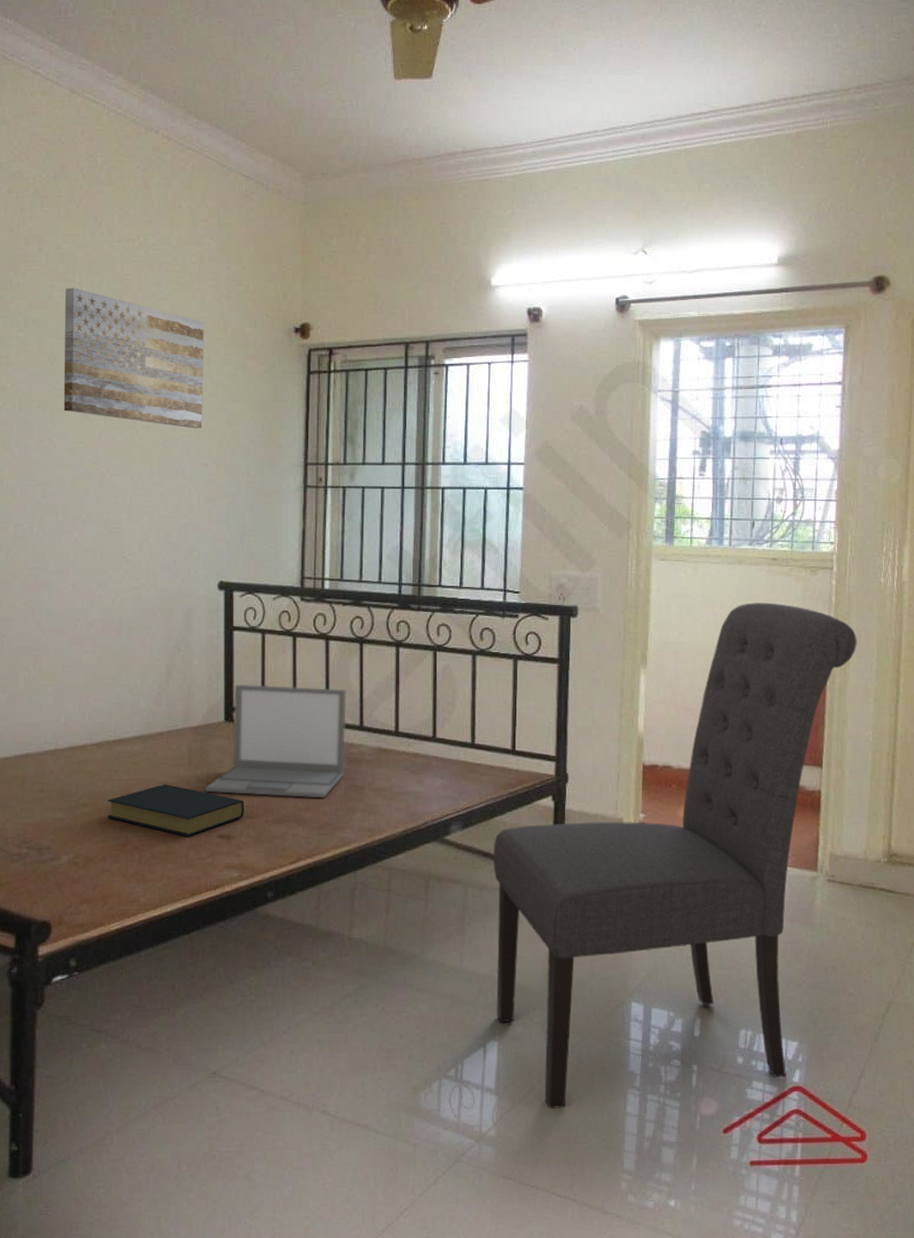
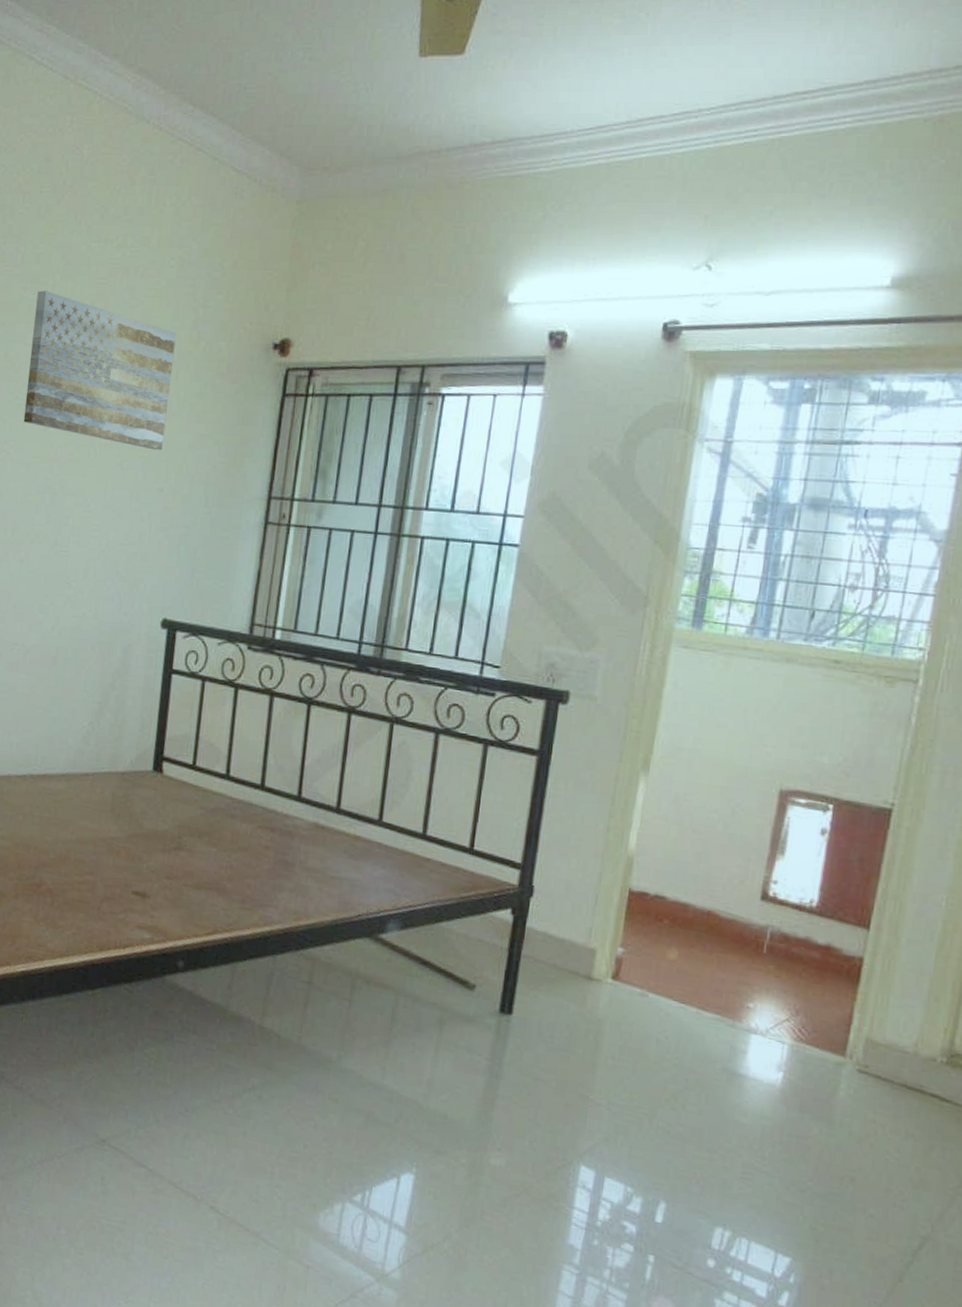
hardback book: present [107,784,245,836] -> none [24,828,165,888]
laptop: present [205,684,346,799] -> none [125,733,287,870]
chair: present [493,602,857,1109] -> none [416,712,941,1296]

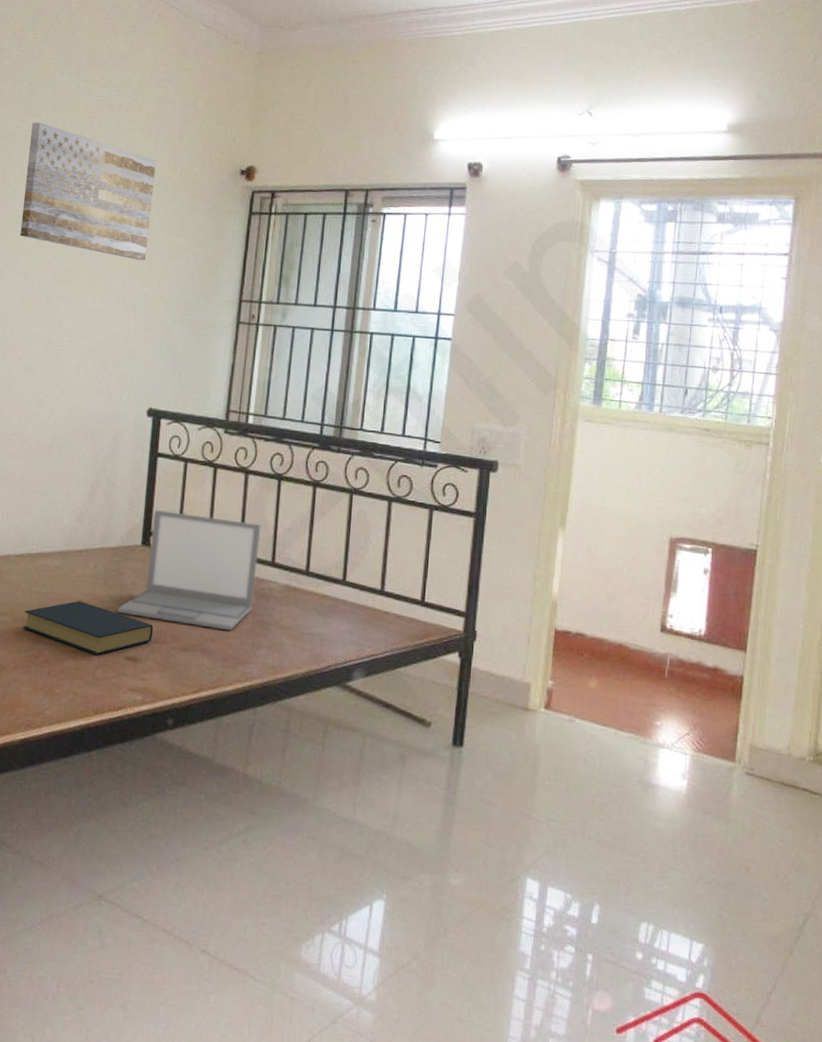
hardback book: none [24,828,165,888] -> present [23,601,154,655]
laptop: none [125,733,287,870] -> present [117,510,261,631]

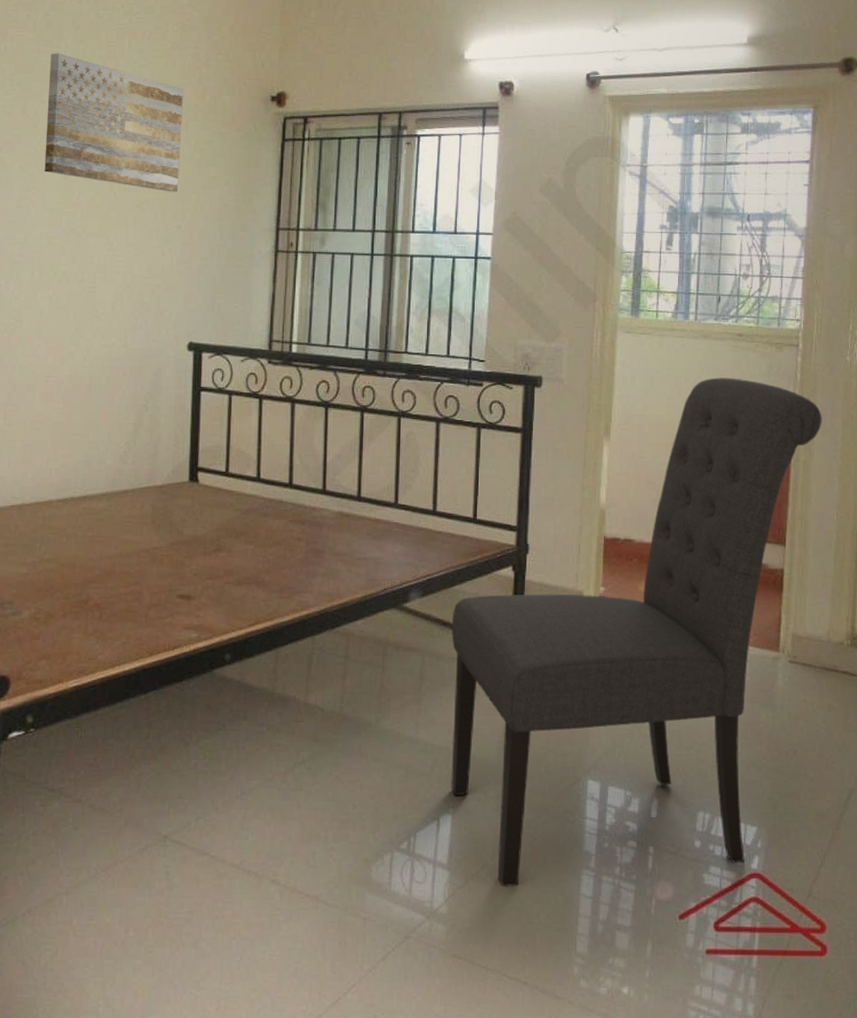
hardback book: present [23,601,154,655] -> none [70,542,206,595]
laptop: present [117,510,261,631] -> none [168,444,310,562]
chair: none [385,472,791,981] -> present [451,377,822,887]

